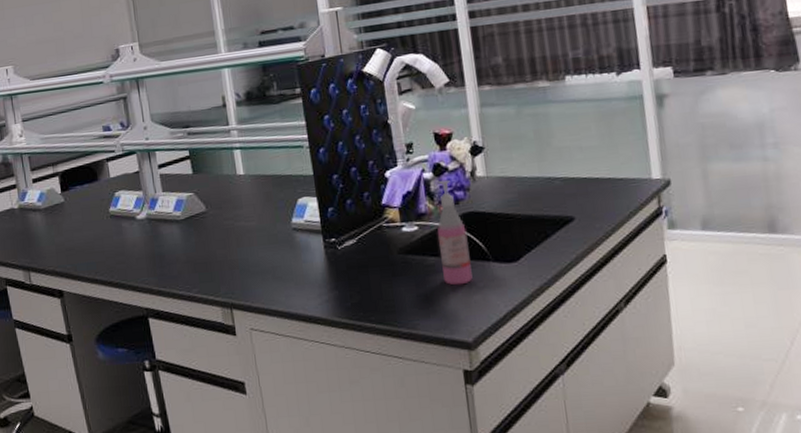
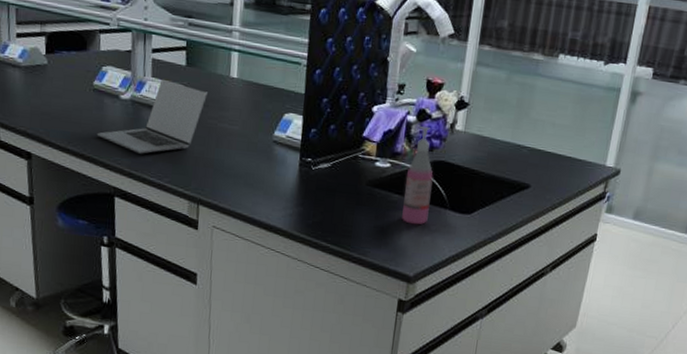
laptop: none [120,191,219,270] -> present [96,79,207,154]

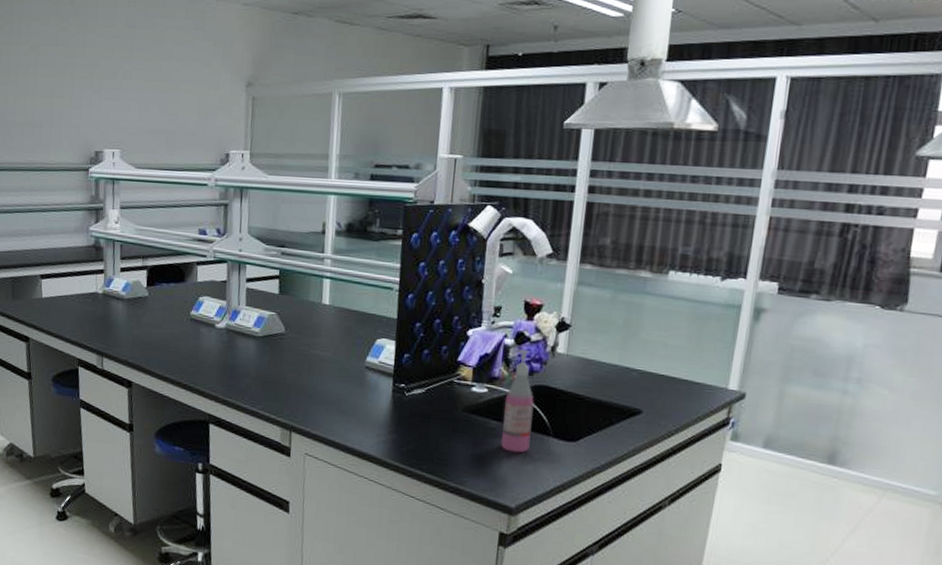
laptop: present [96,79,207,154] -> none [193,307,300,382]

